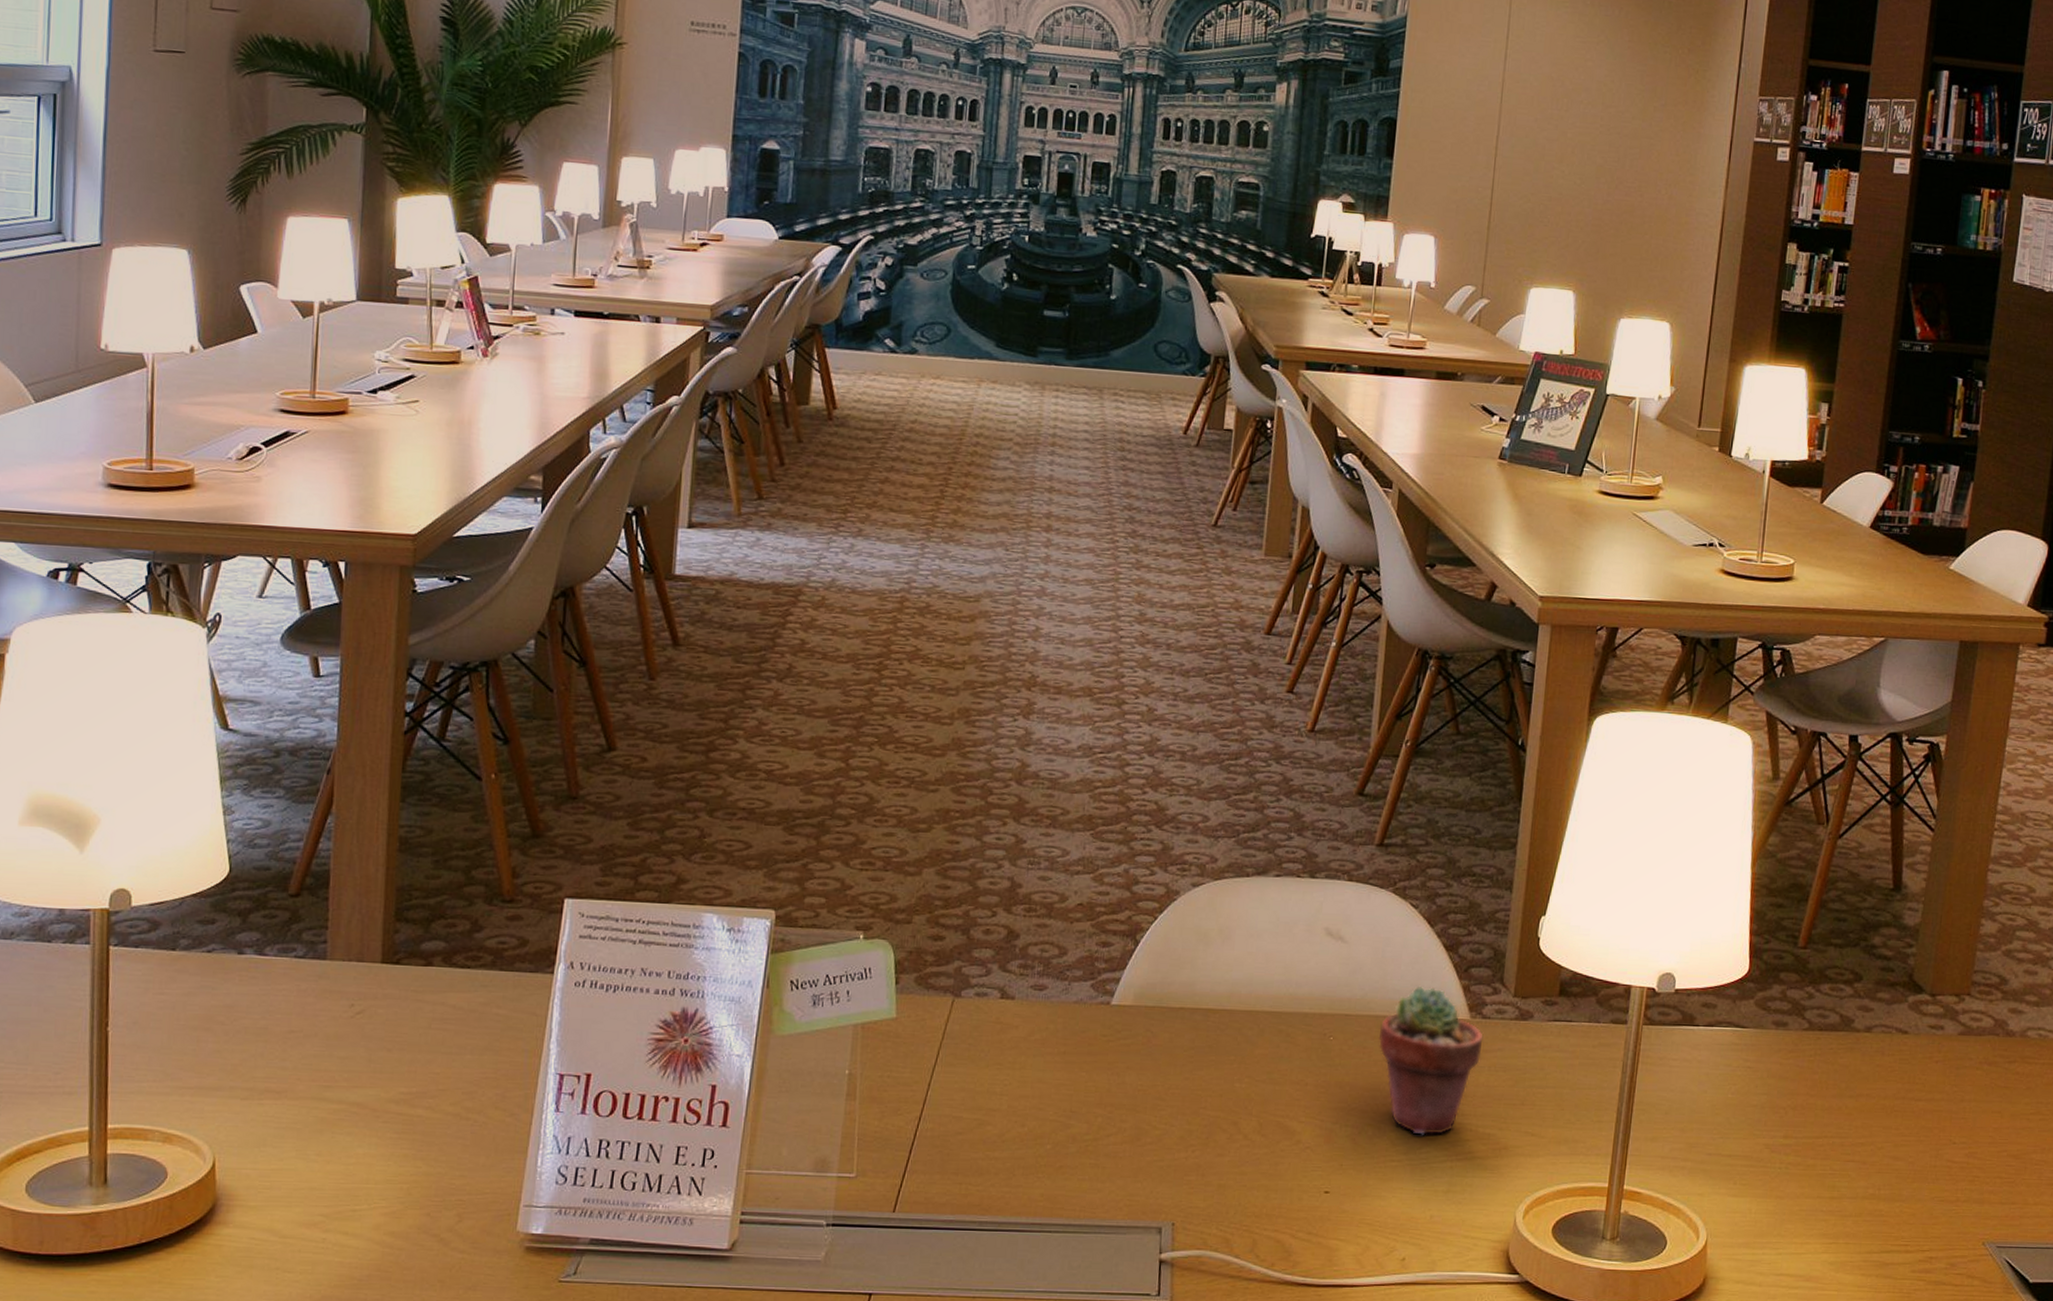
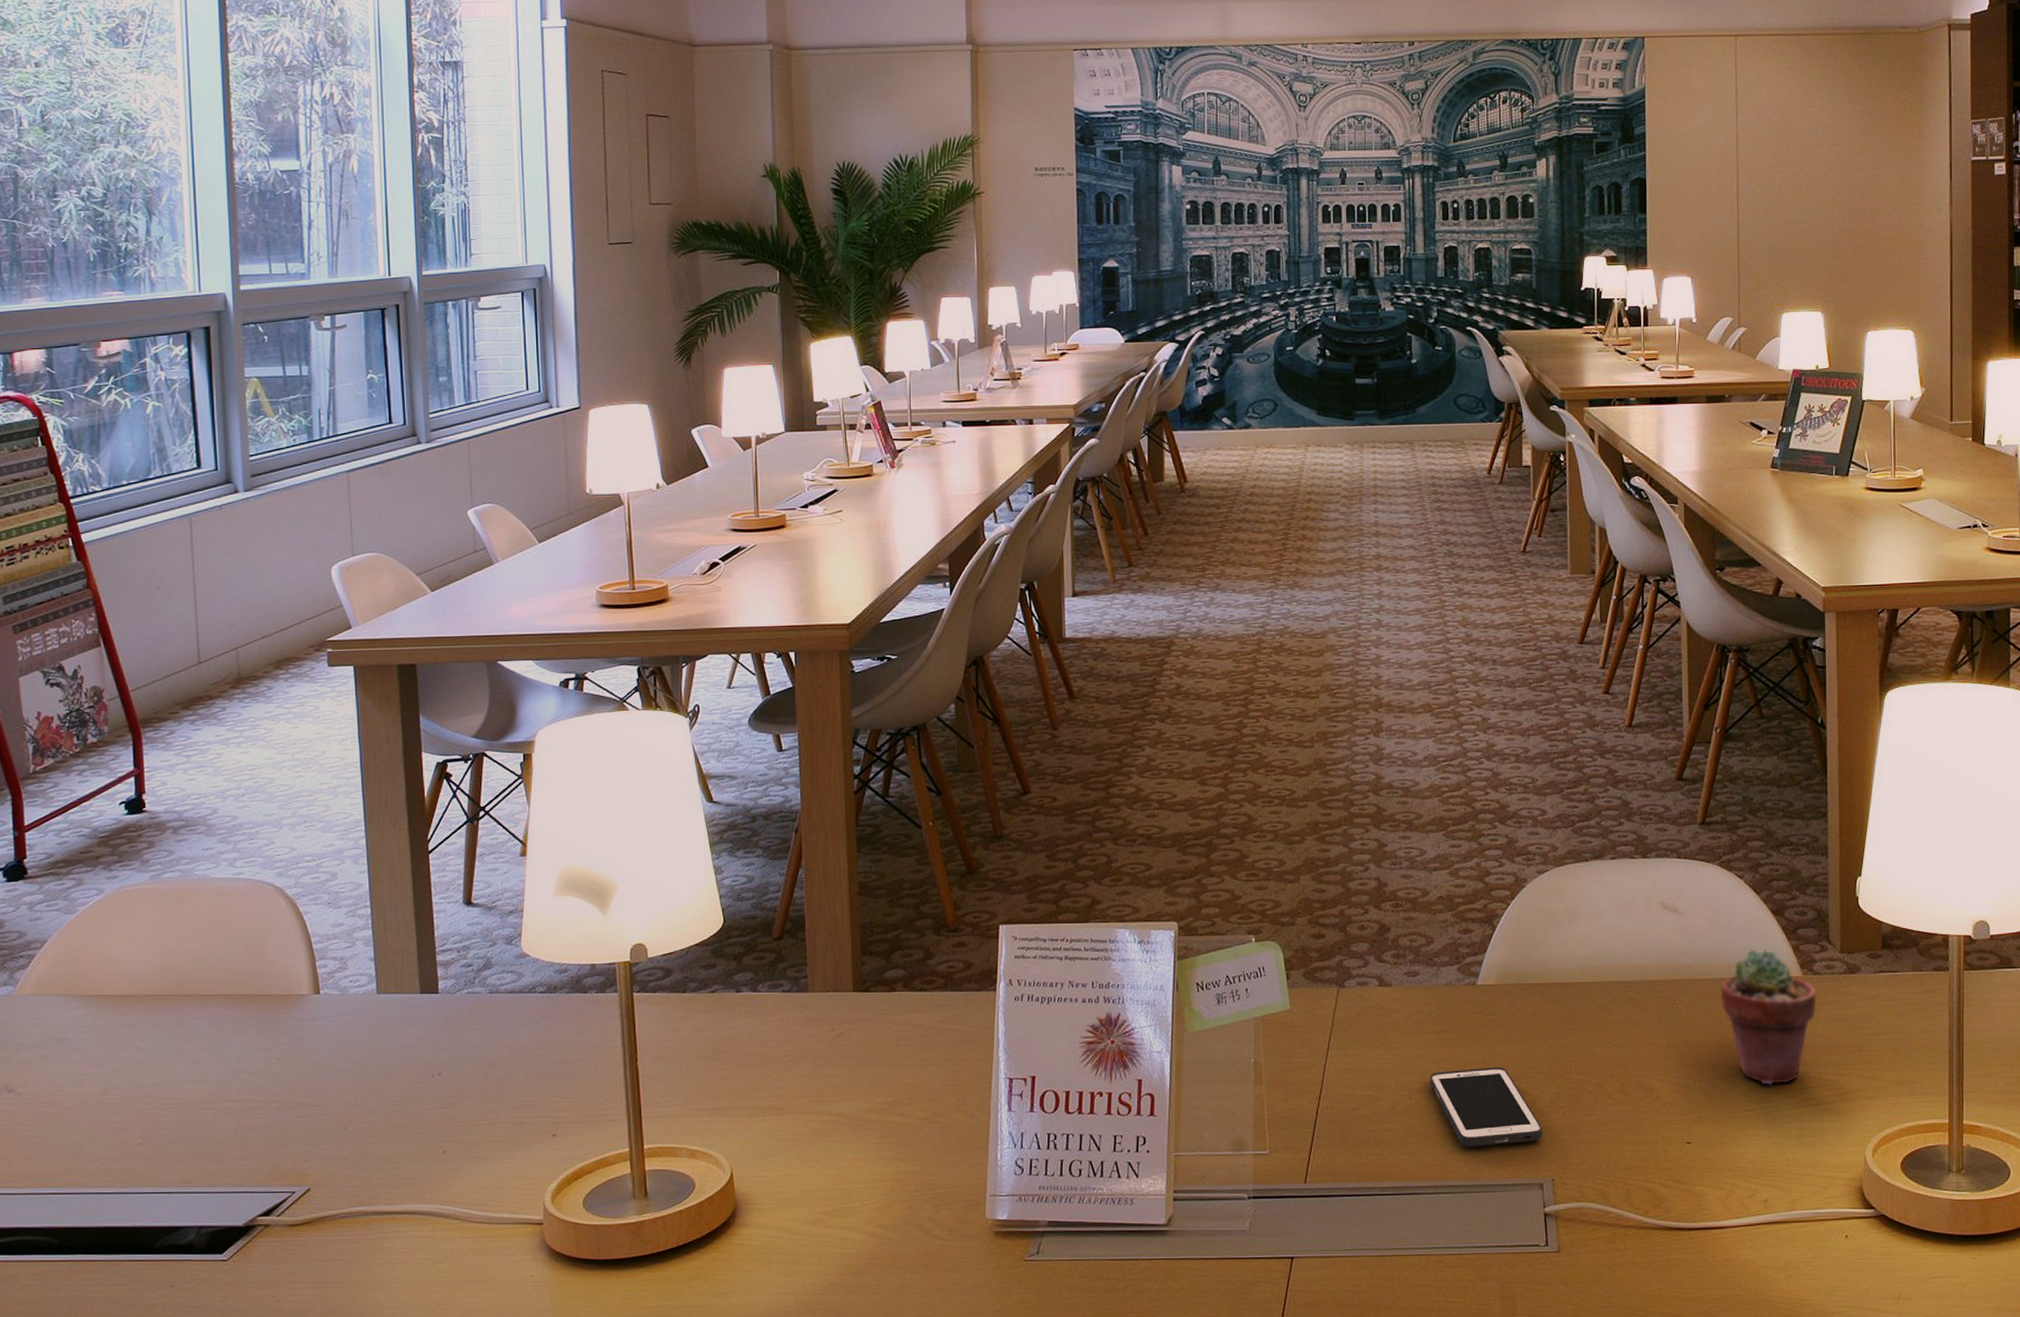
cell phone: none [1046,1096,1168,1183] -> present [1429,1067,1543,1147]

